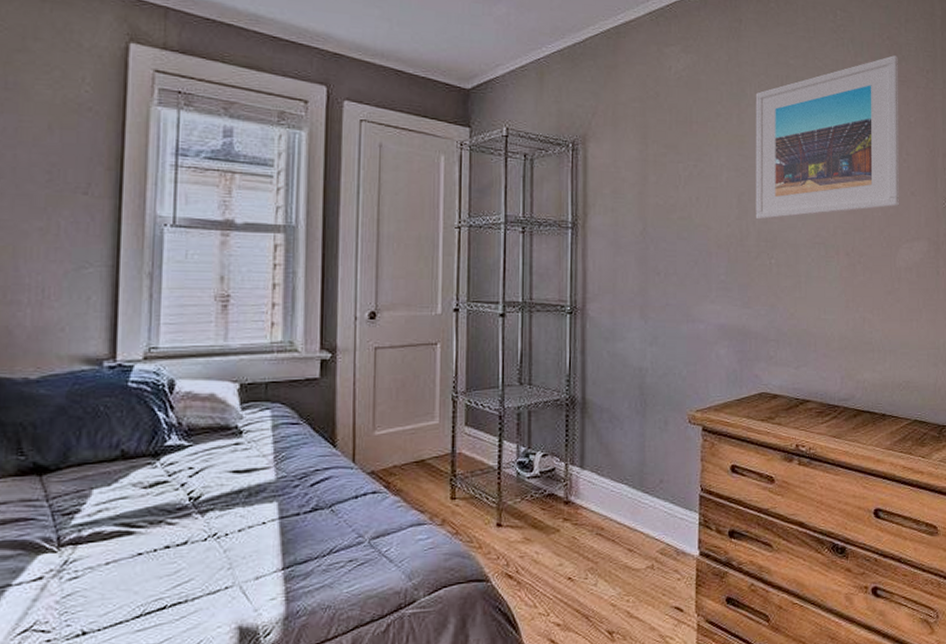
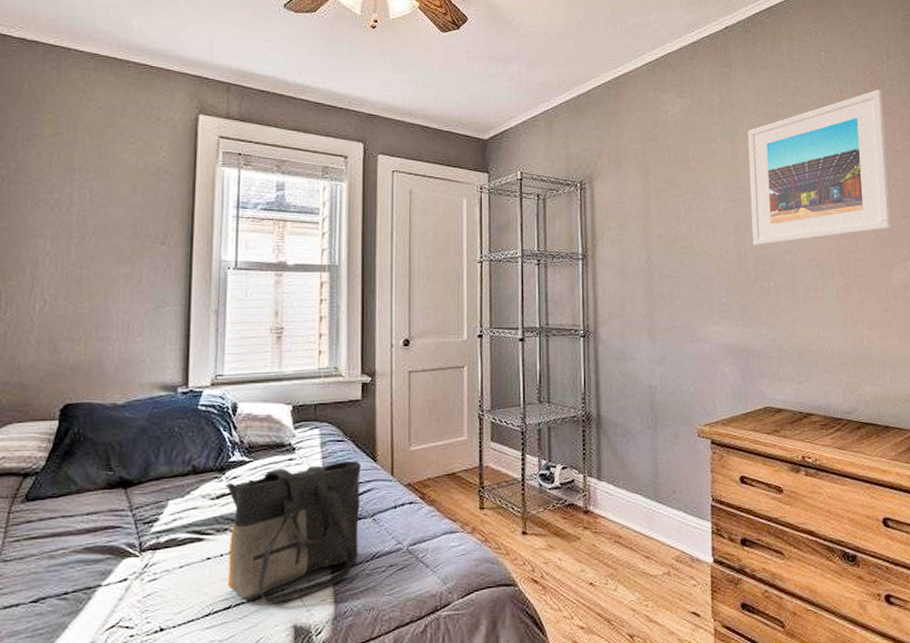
tote bag: none [160,446,318,603] -> present [225,461,361,604]

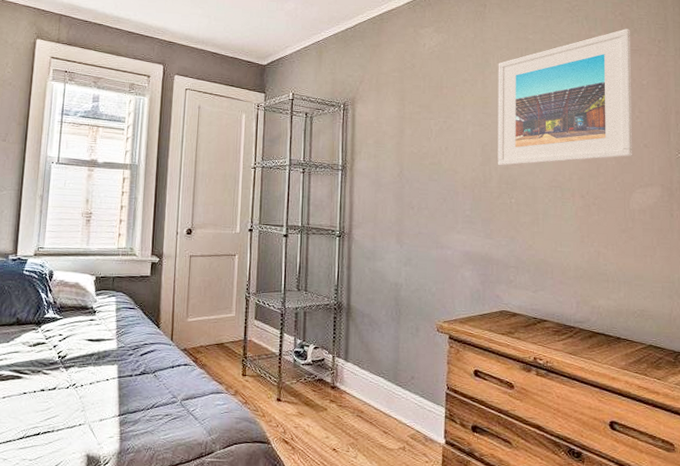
tote bag: present [225,461,361,604] -> none [38,325,147,435]

